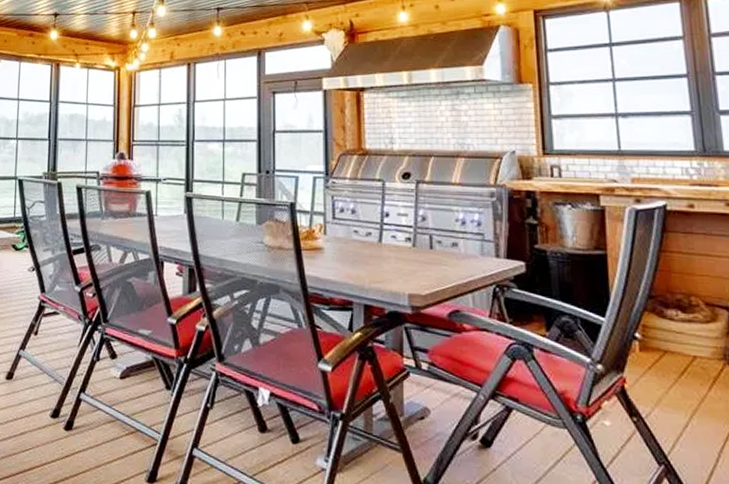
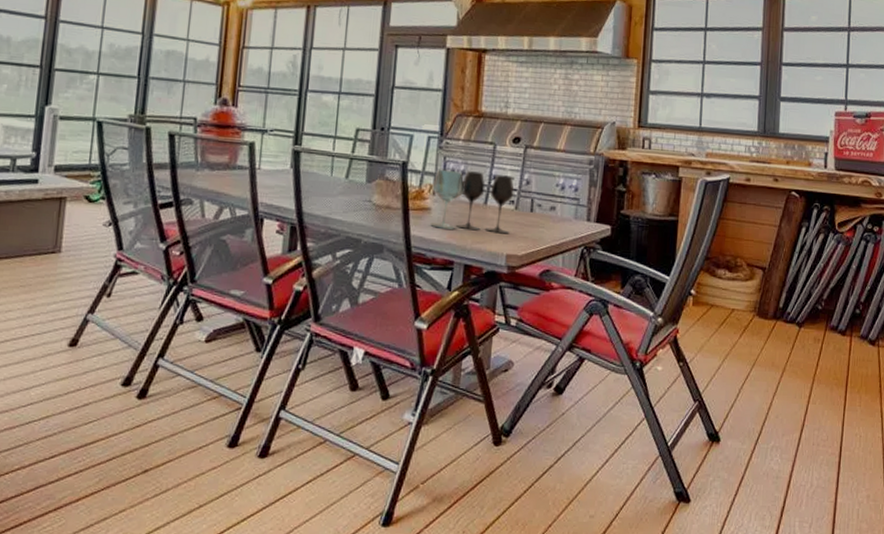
wine glass: none [322,208,356,269] -> present [430,169,465,229]
wine glass: none [351,208,410,273] -> present [456,170,515,234]

